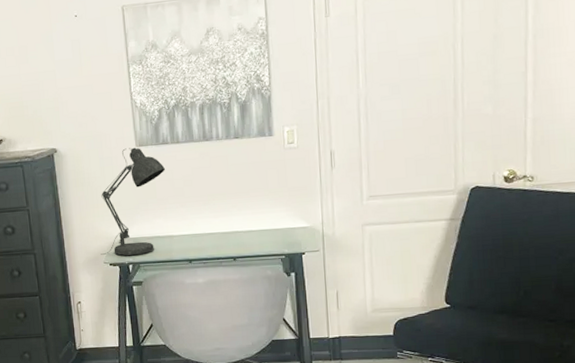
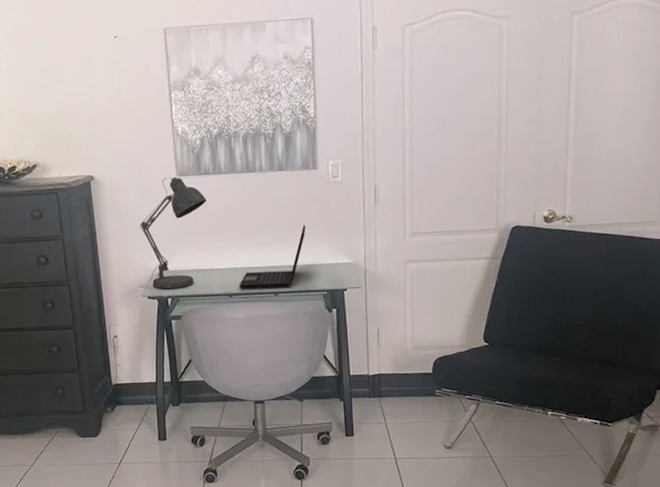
laptop: none [198,191,263,254] -> present [239,225,306,289]

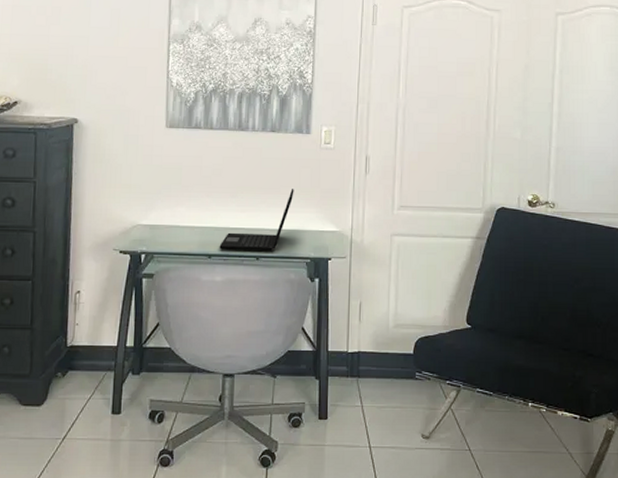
desk lamp: present [138,177,206,289] -> none [111,128,194,244]

